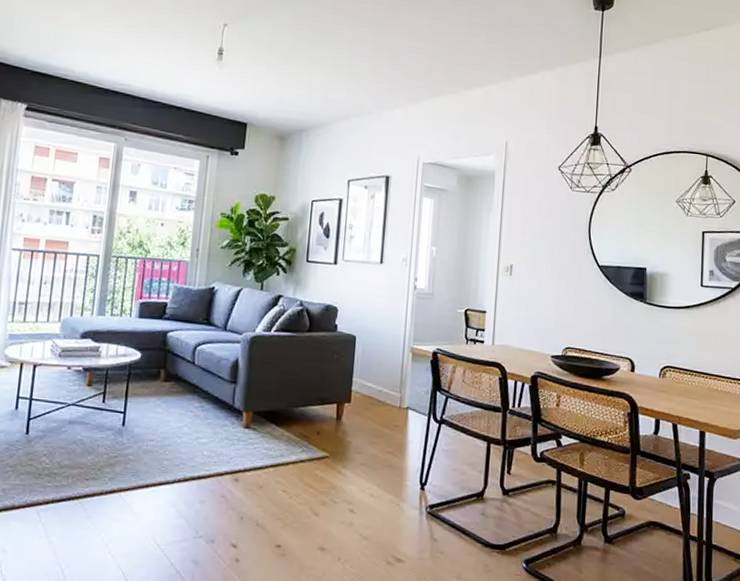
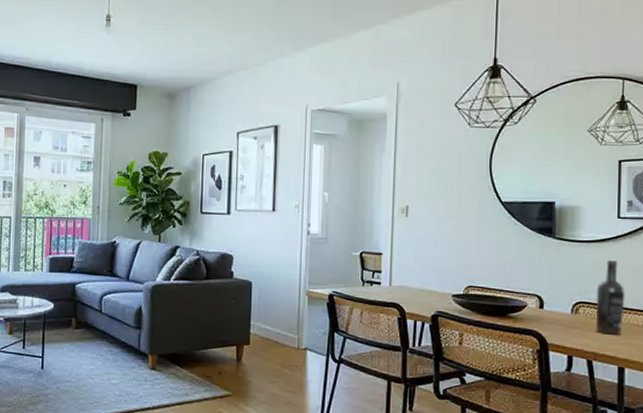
wine bottle: none [681,326,707,400] -> present [595,260,626,335]

